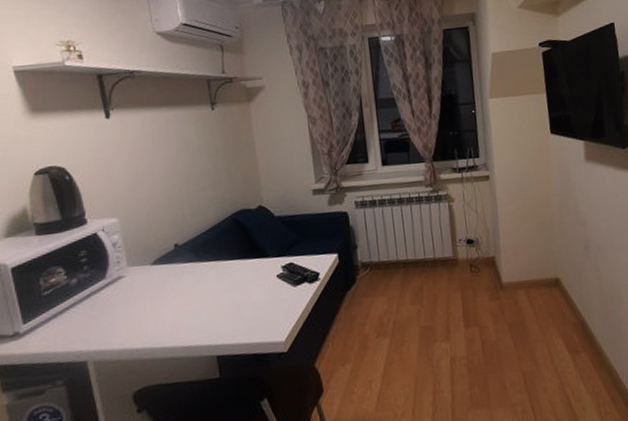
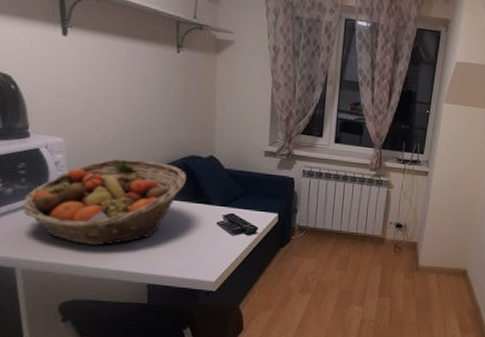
fruit basket: none [87,223,239,325] -> present [22,158,186,245]

